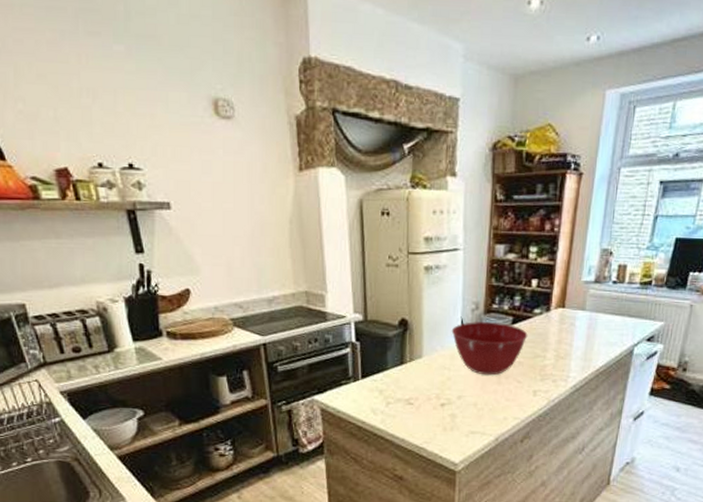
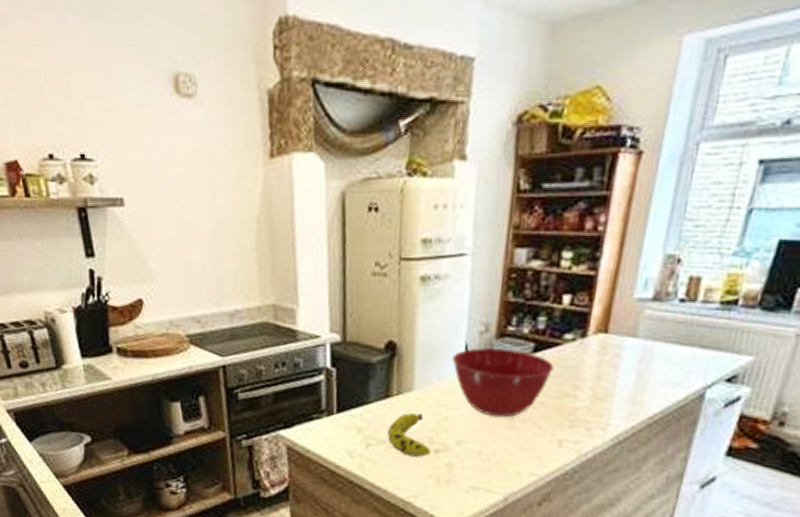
fruit: none [404,375,438,411] -> present [388,413,431,458]

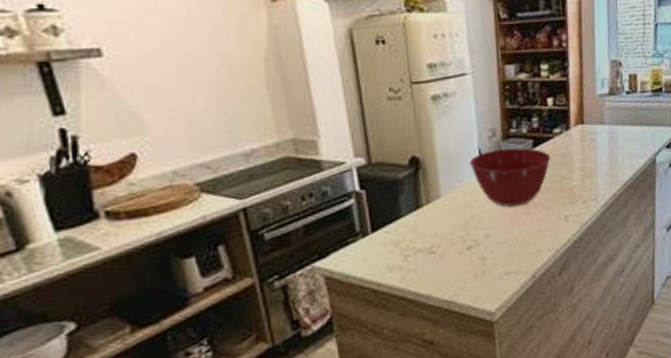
fruit: present [388,413,431,458] -> none [423,216,464,259]

